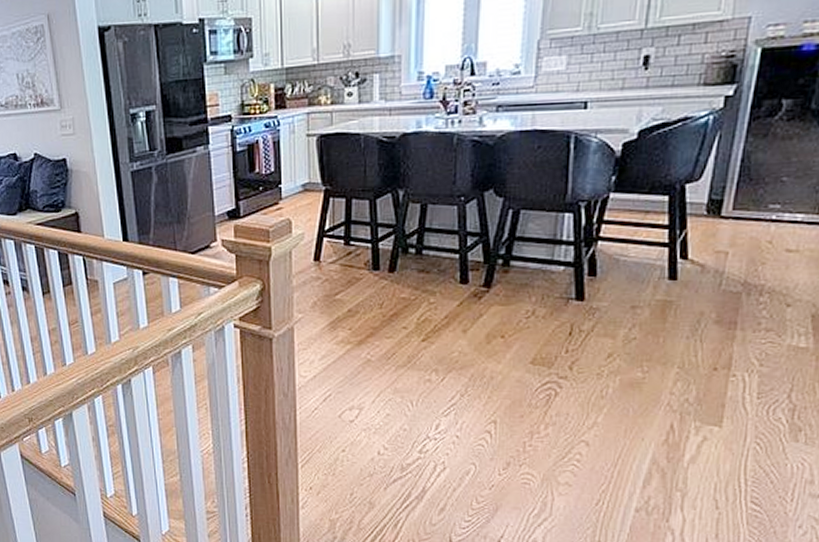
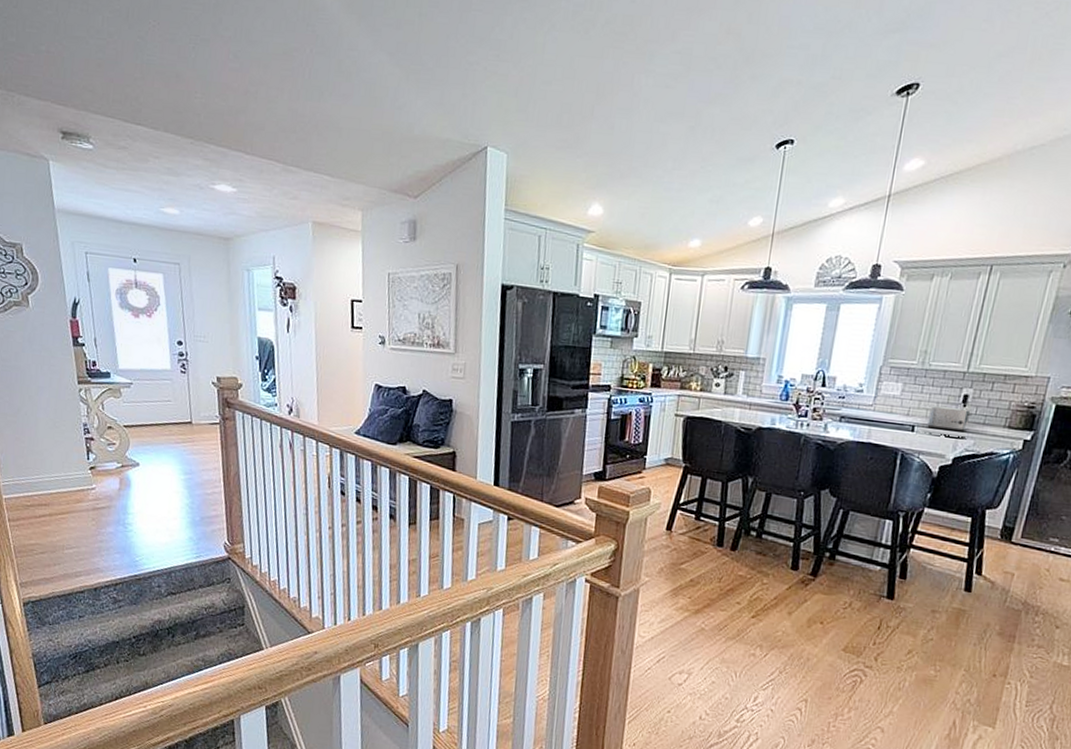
toaster: none [602,71,657,102] -> present [927,406,972,433]

